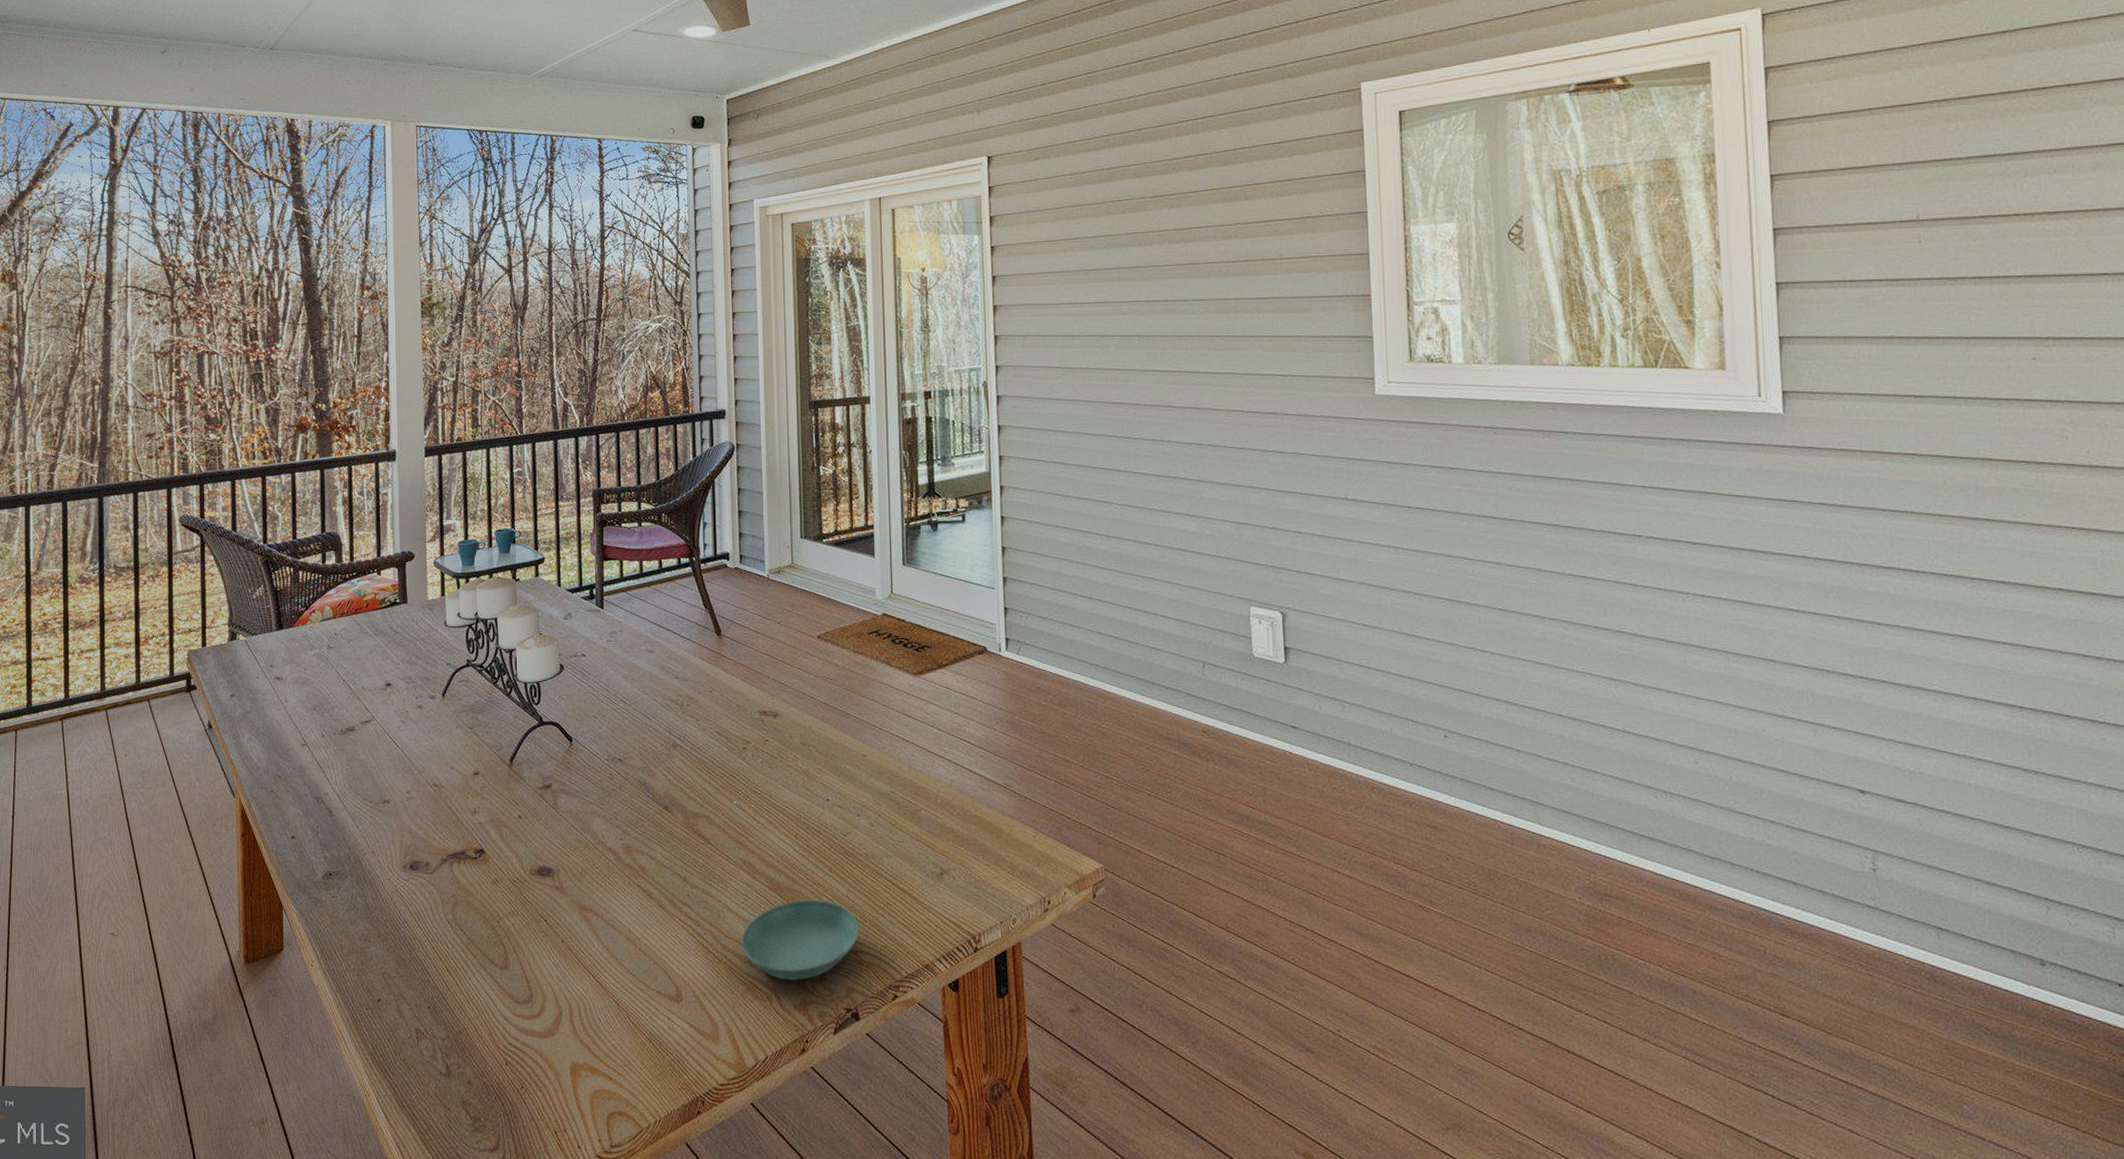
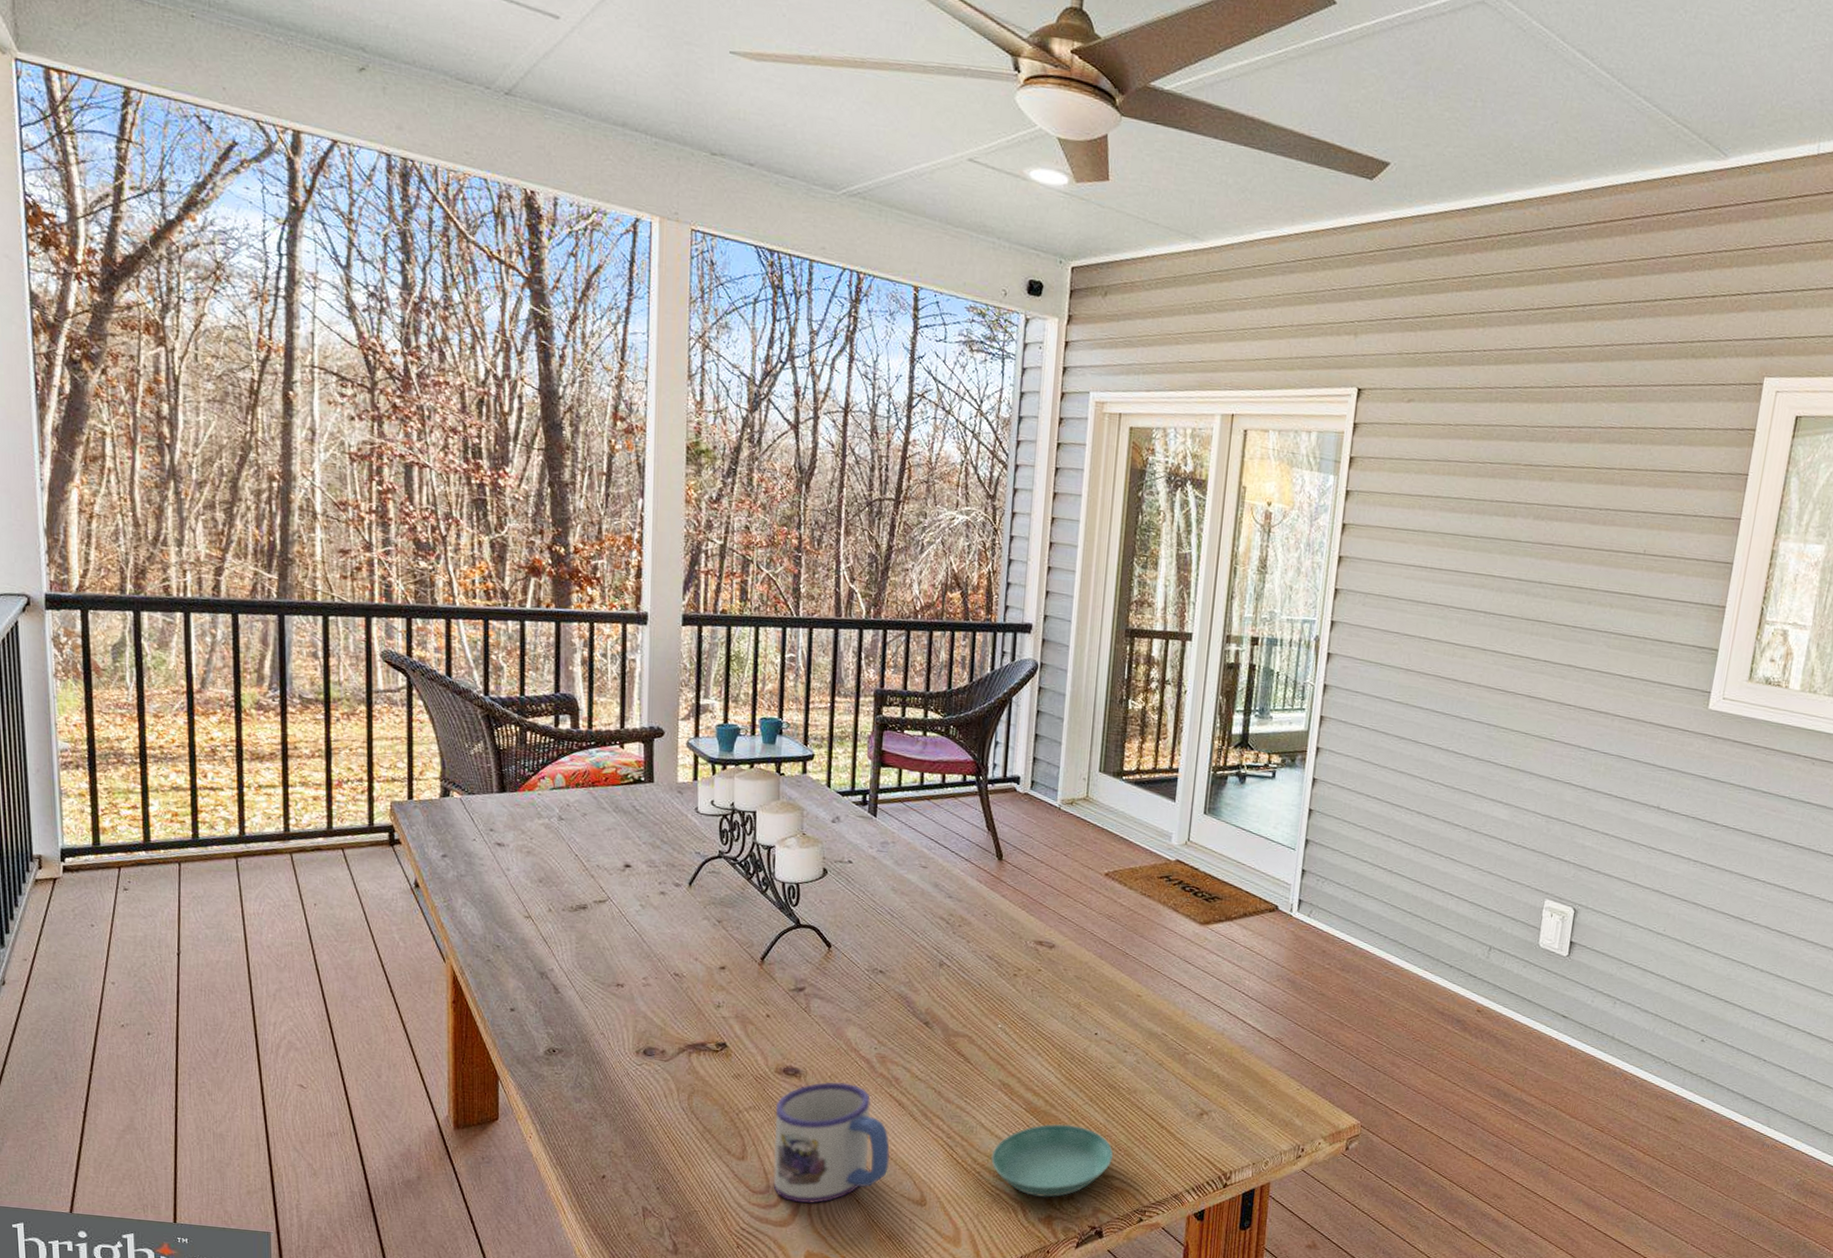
mug: none [532,877,644,1010] -> present [773,1082,890,1203]

